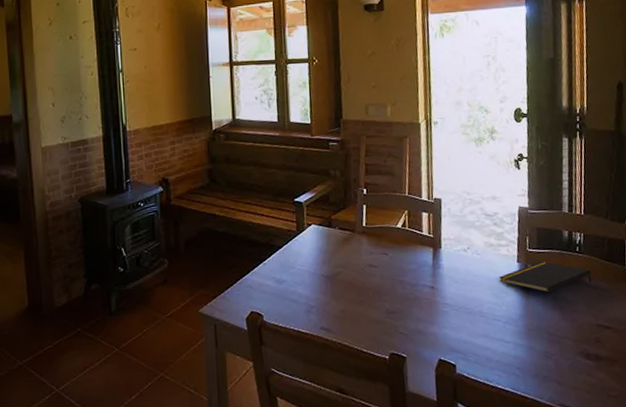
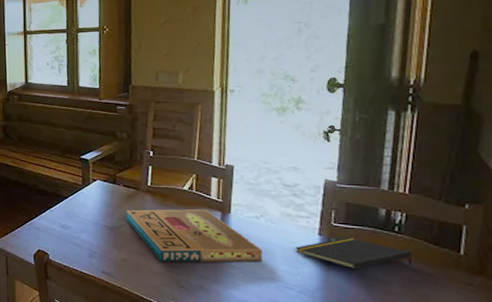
pizza box: none [342,246,472,309] -> present [126,209,263,263]

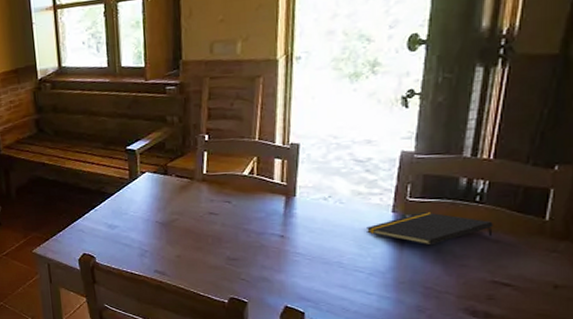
pizza box: present [126,209,263,263] -> none [179,194,330,256]

